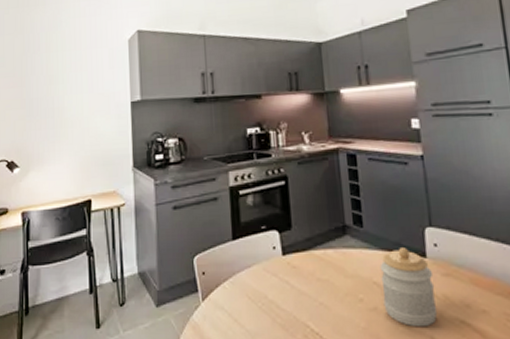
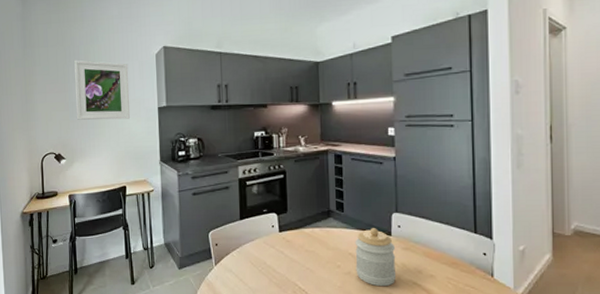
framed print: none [34,49,98,120] -> present [74,60,130,120]

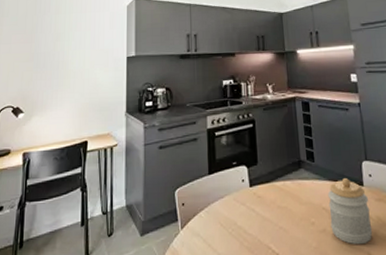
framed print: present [74,60,130,120] -> none [41,11,99,71]

